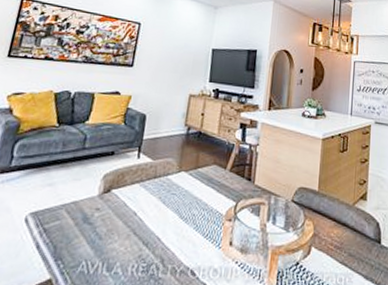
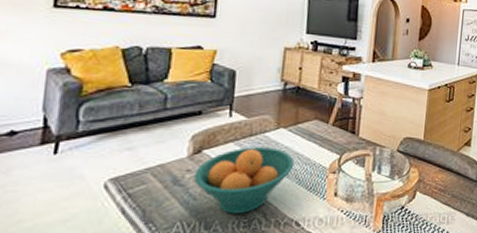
fruit bowl: none [101,189,193,257] -> present [194,147,295,214]

